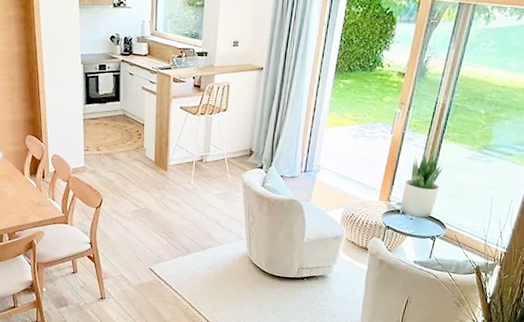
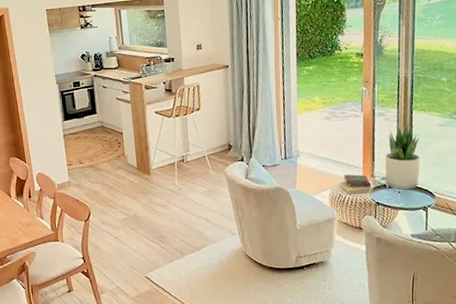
books: none [354,194,387,216] -> present [339,174,374,194]

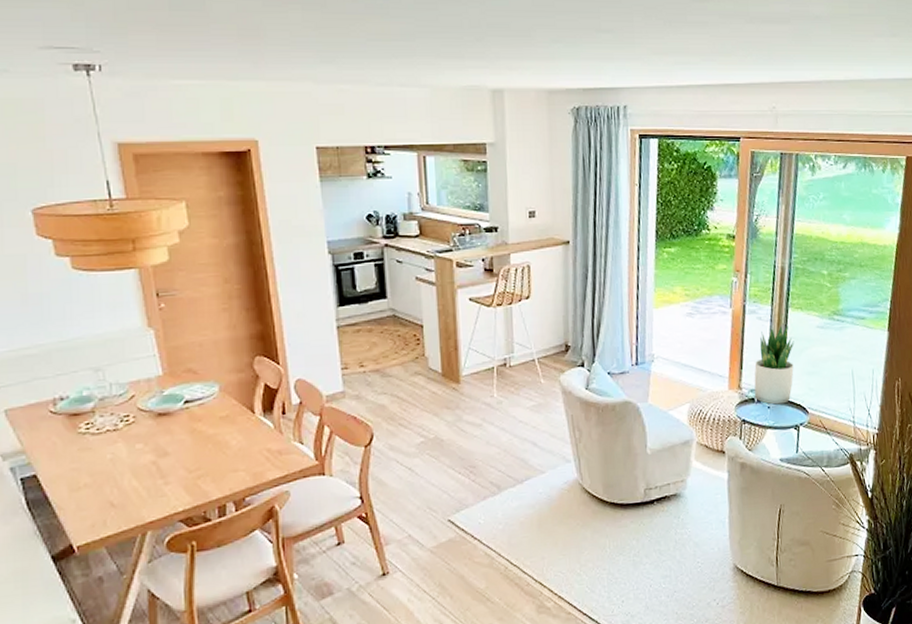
books: present [339,174,374,194] -> none [700,385,740,410]

